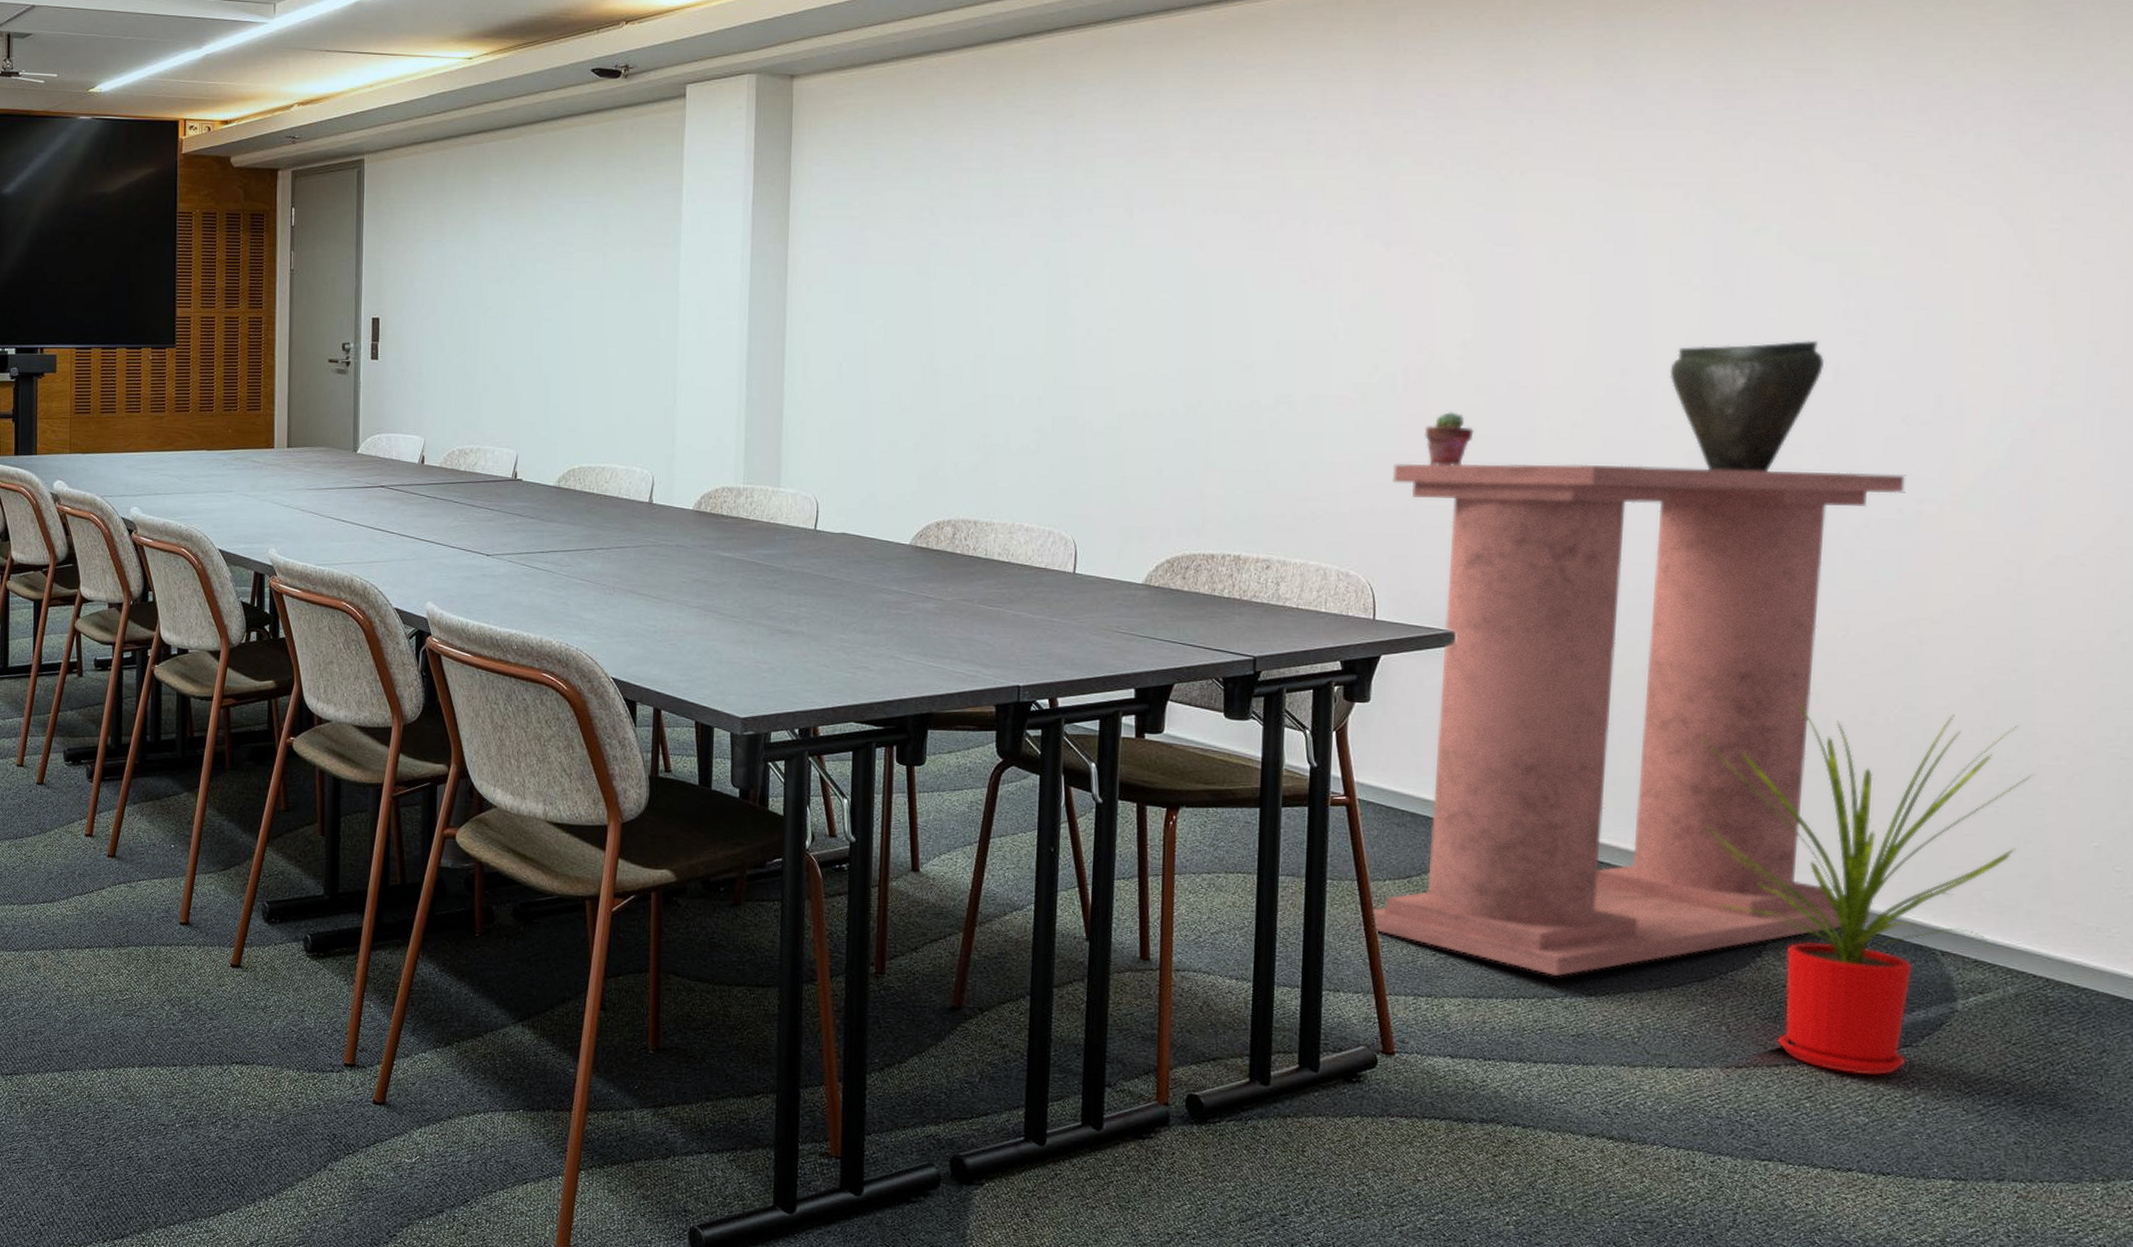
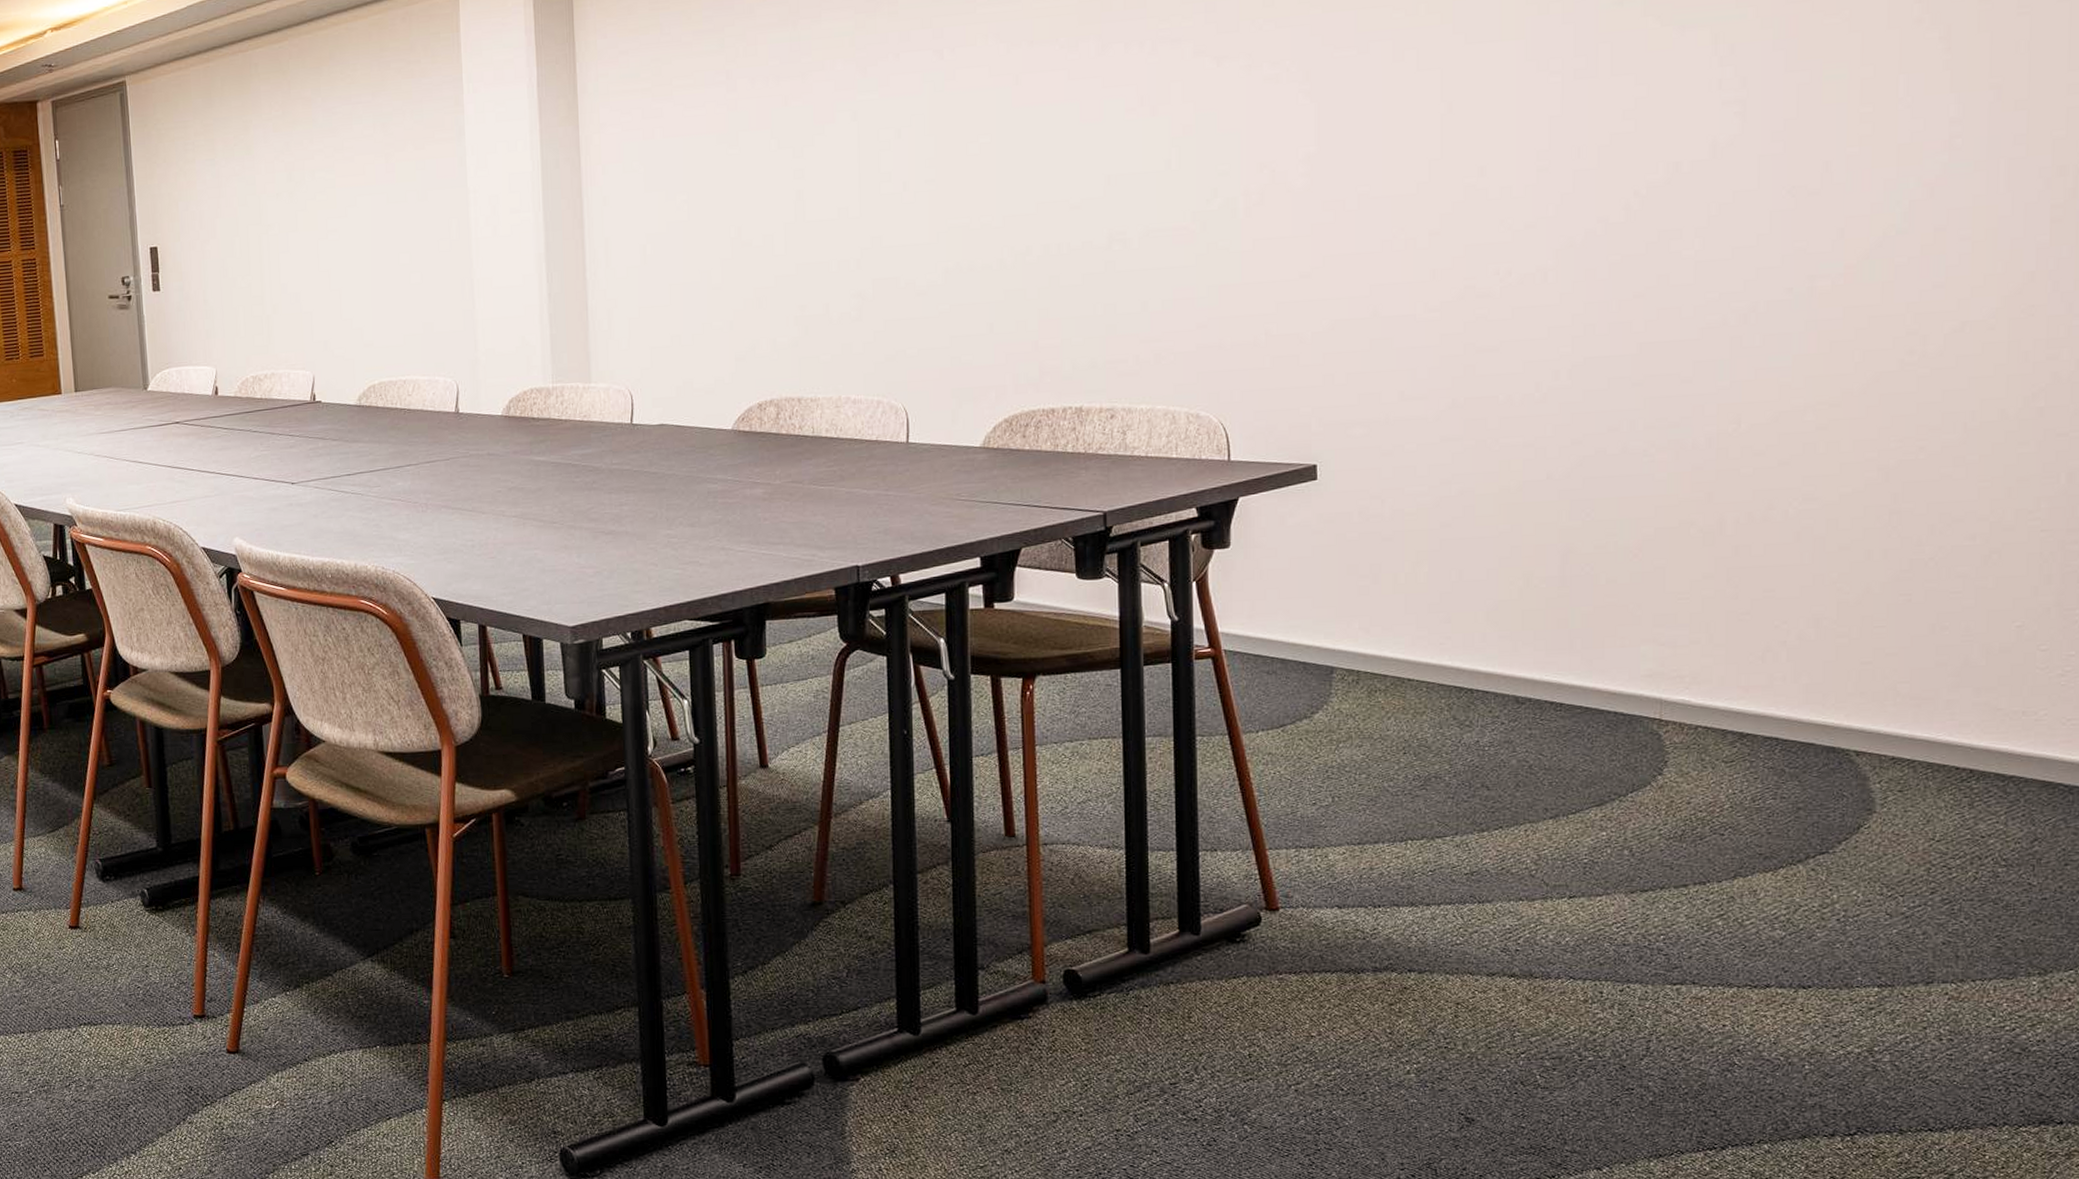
console table: present [1372,463,1907,976] -> none [1240,251,1795,814]
potted succulent: present [1425,411,1474,466] -> none [1272,231,1324,291]
vase: present [1669,340,1825,472] -> none [1532,115,1701,267]
house plant: present [1702,705,2035,1076] -> none [1588,500,1949,888]

